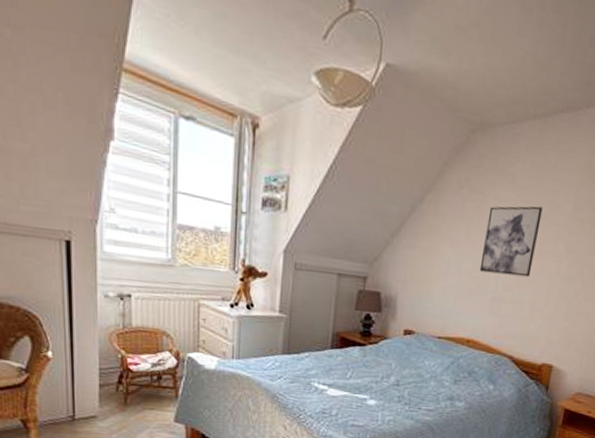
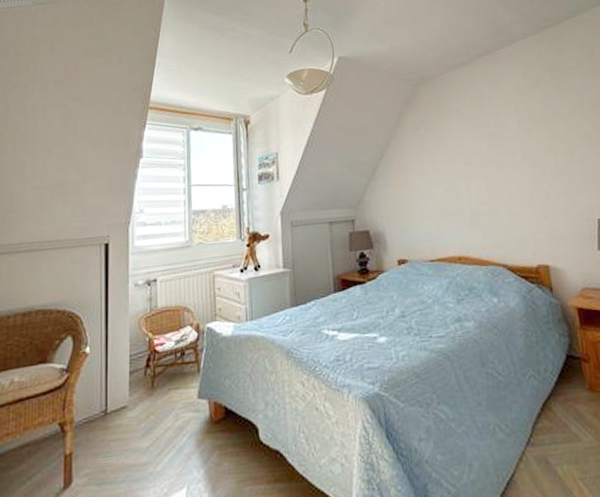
wall art: present [479,206,543,277] -> none [446,128,499,193]

